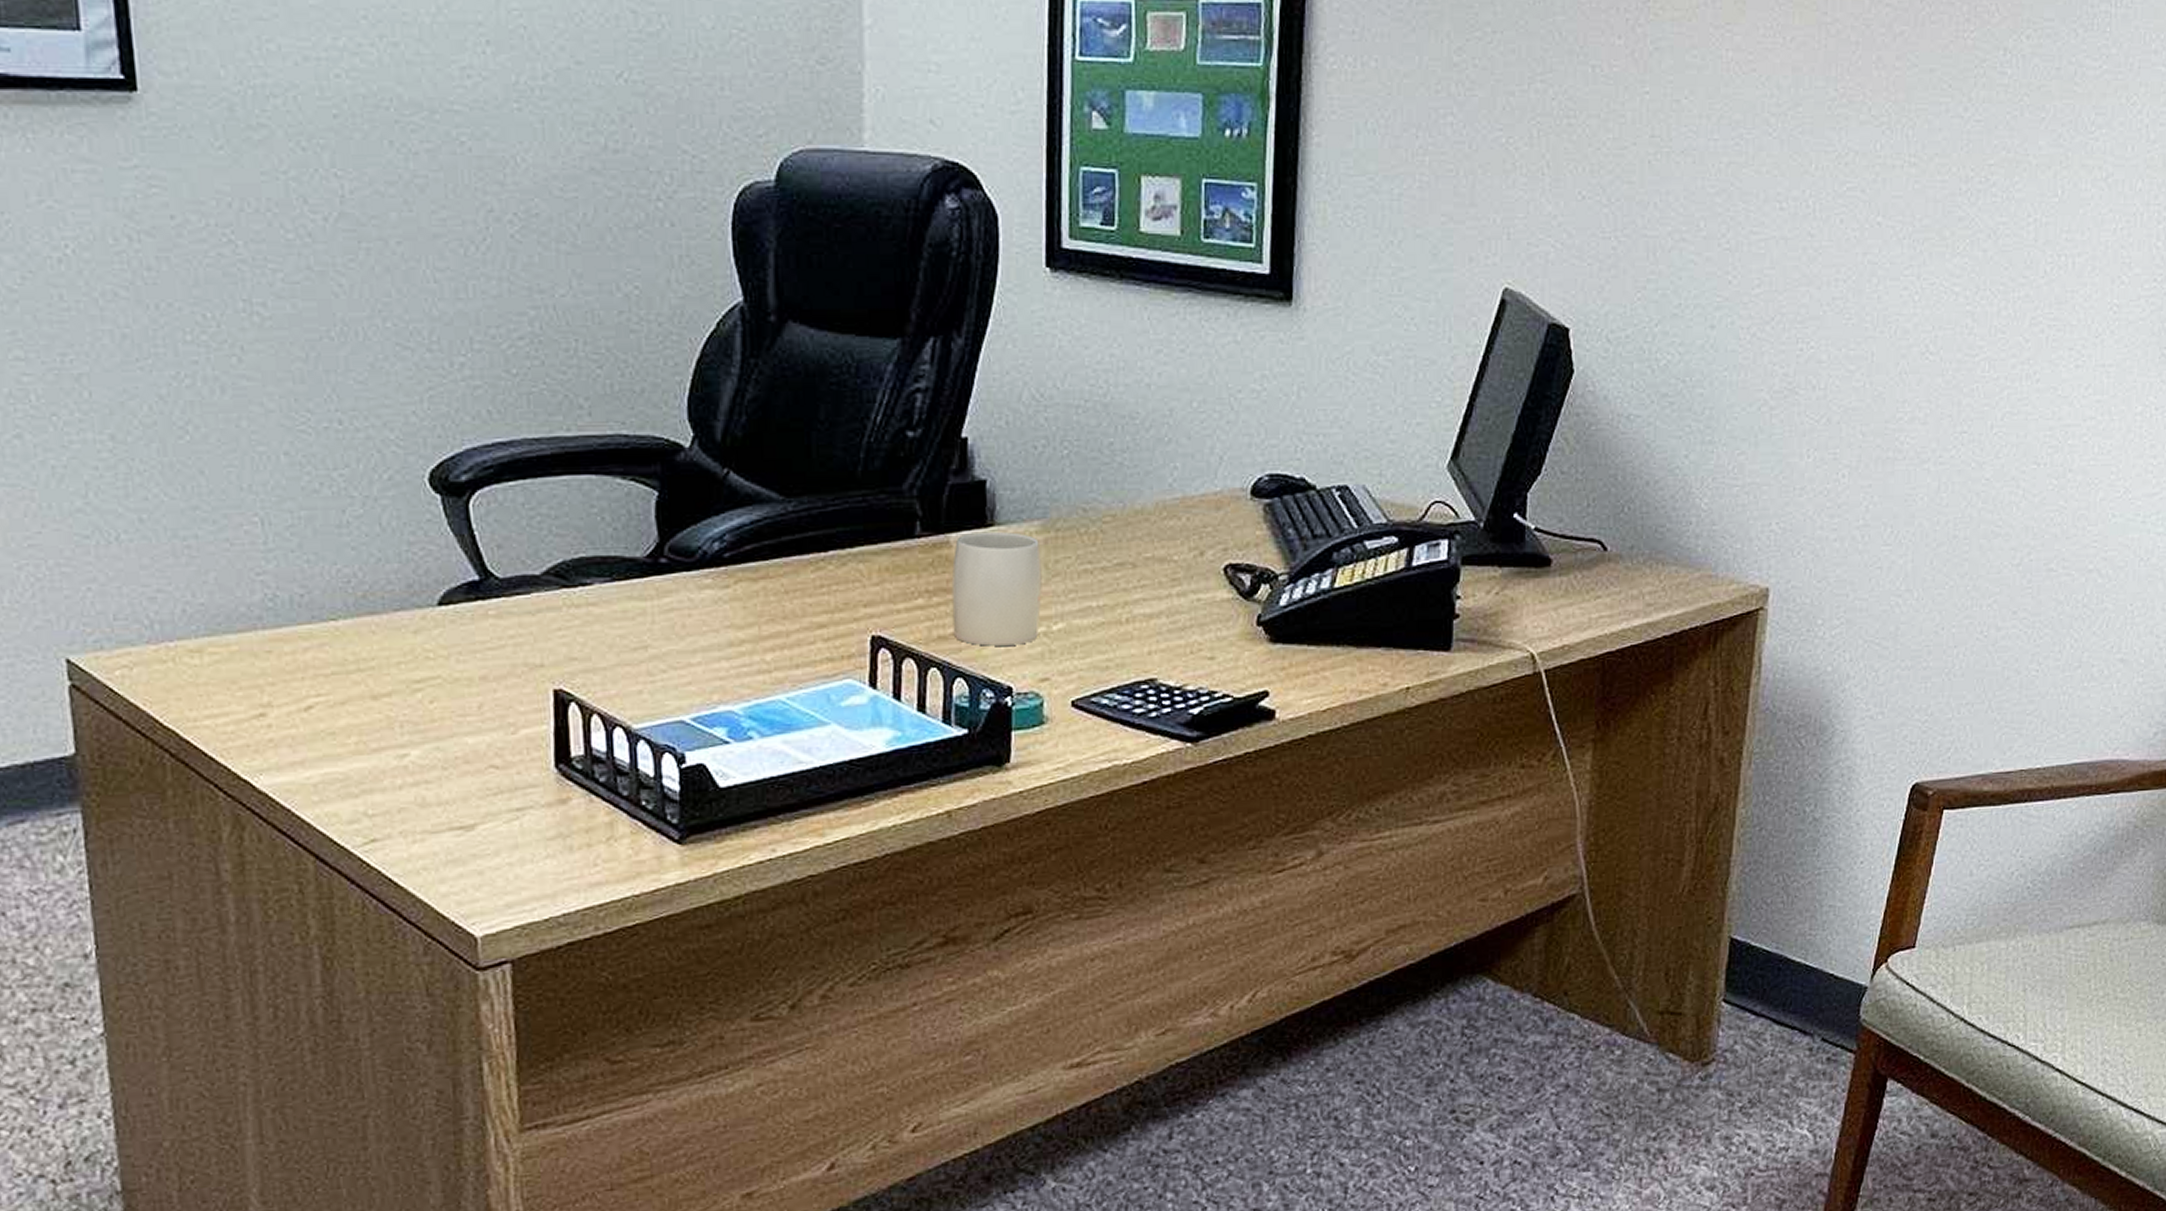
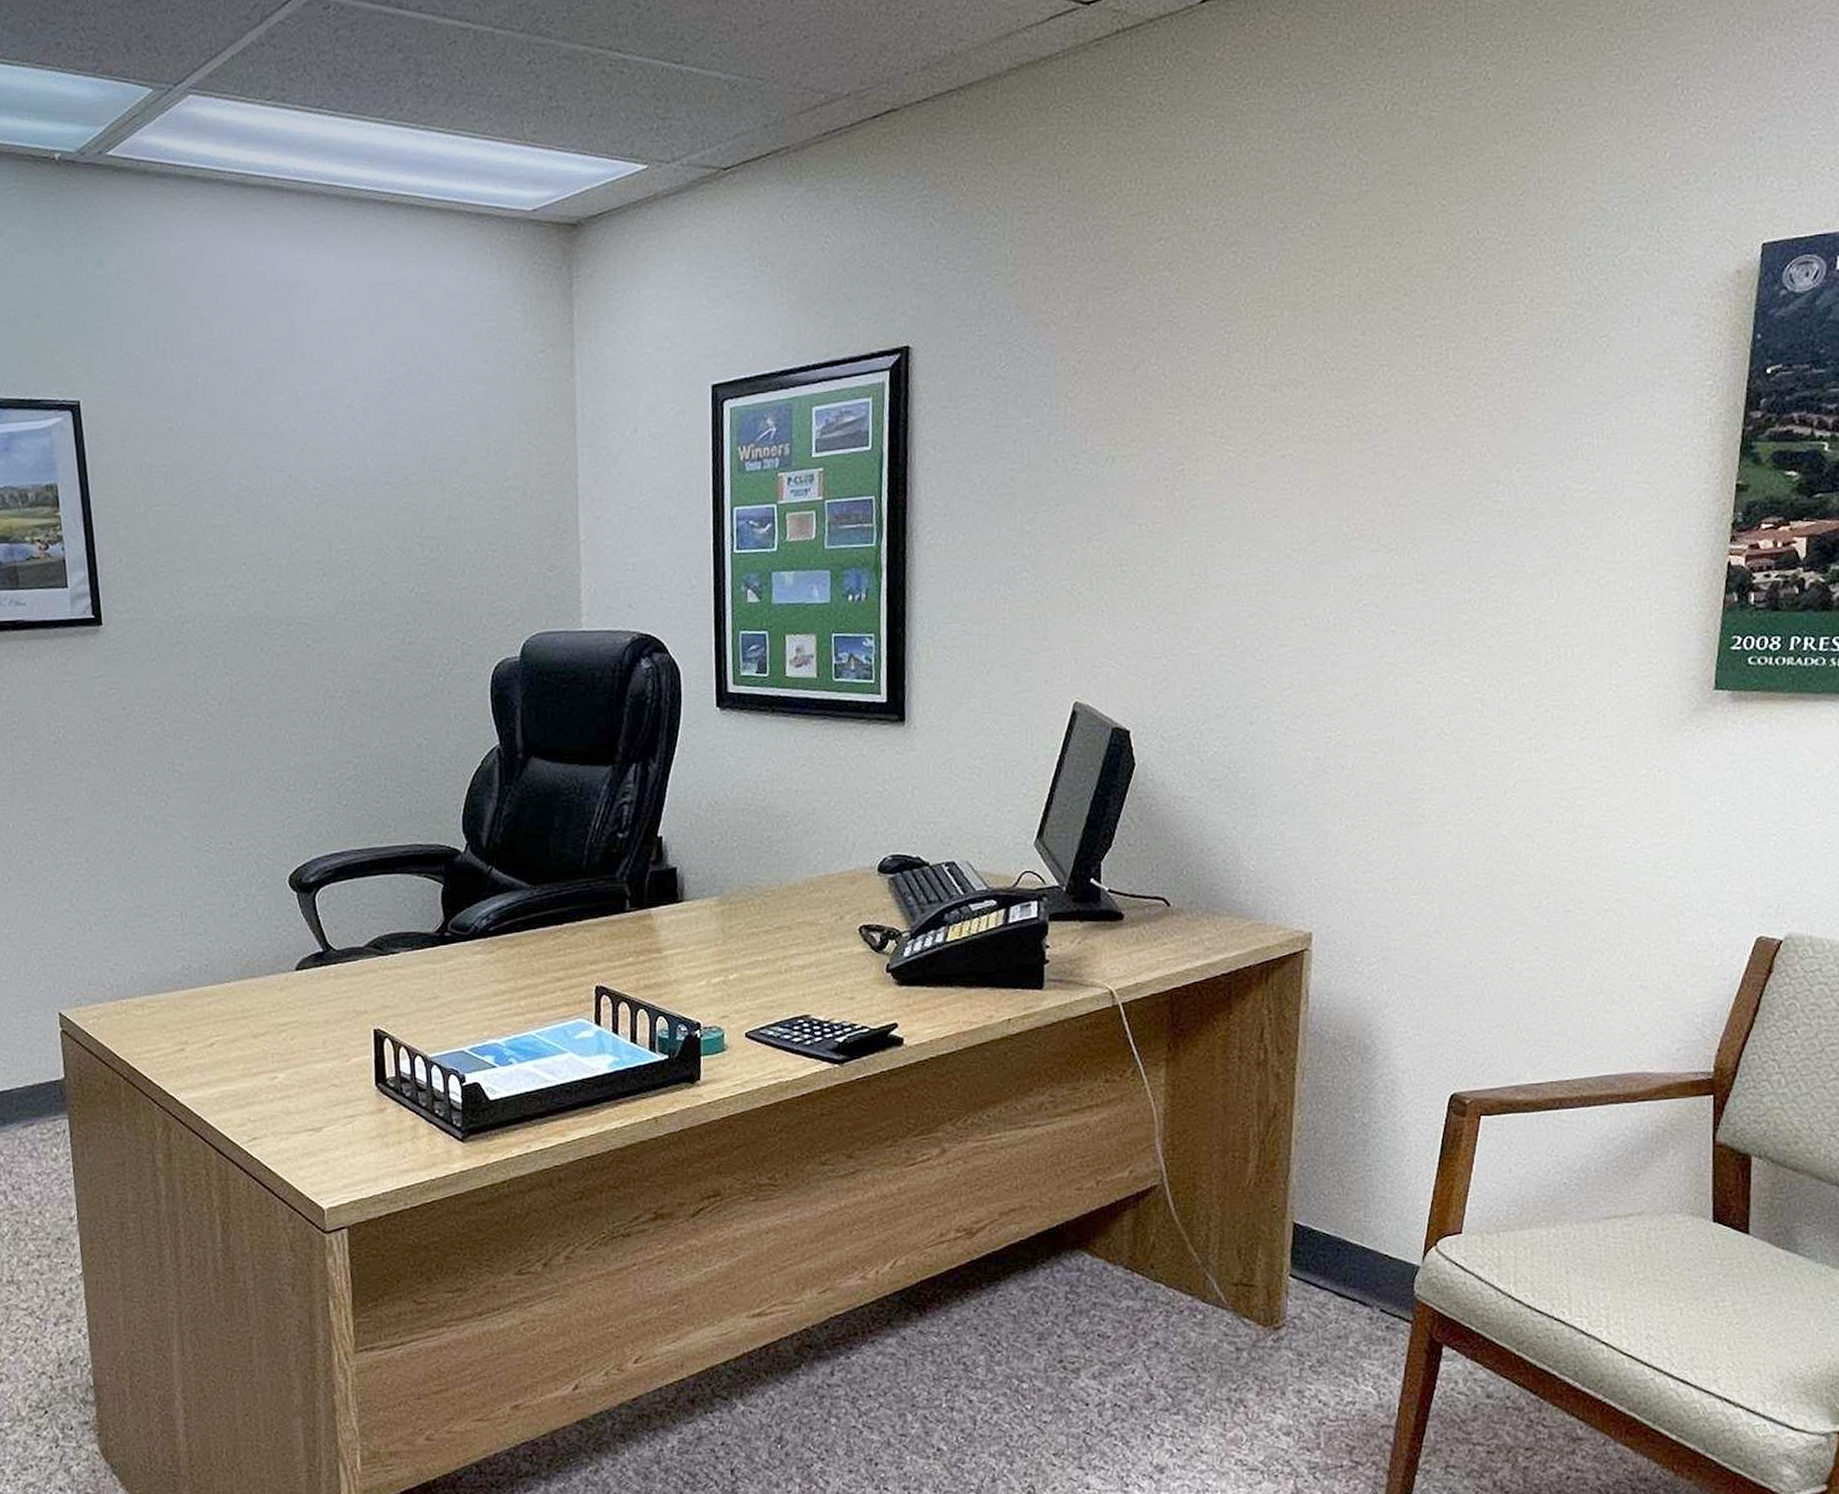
mug: present [951,531,1042,646] -> none [653,905,721,992]

